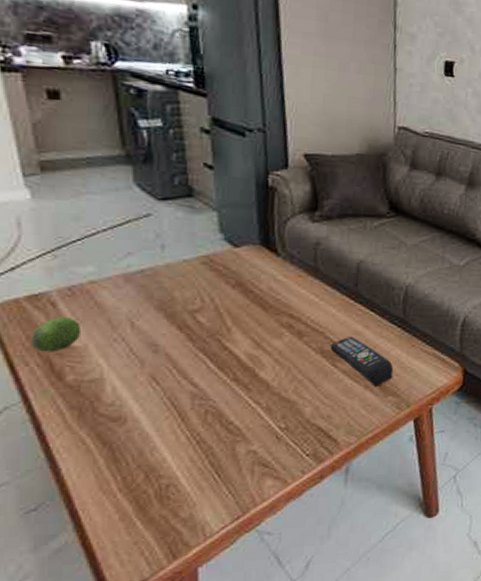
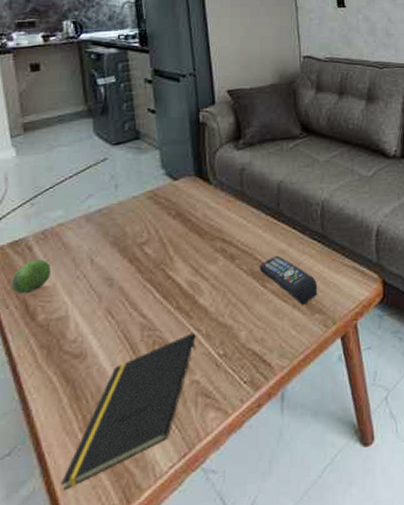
notepad: none [97,405,255,546] -> present [61,332,196,491]

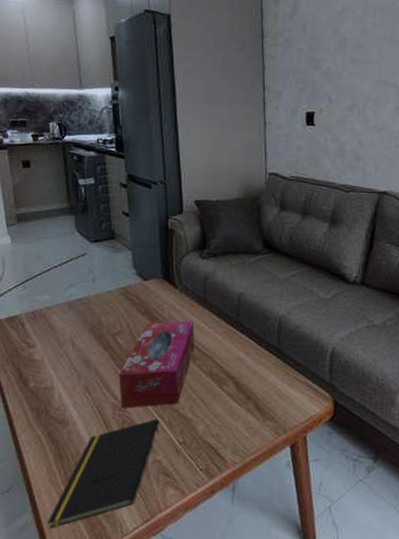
fruit: present [12,259,52,294] -> none [9,335,40,363]
tissue box: none [148,217,233,327] -> present [119,320,195,408]
remote control: present [259,256,318,305] -> none [217,362,271,410]

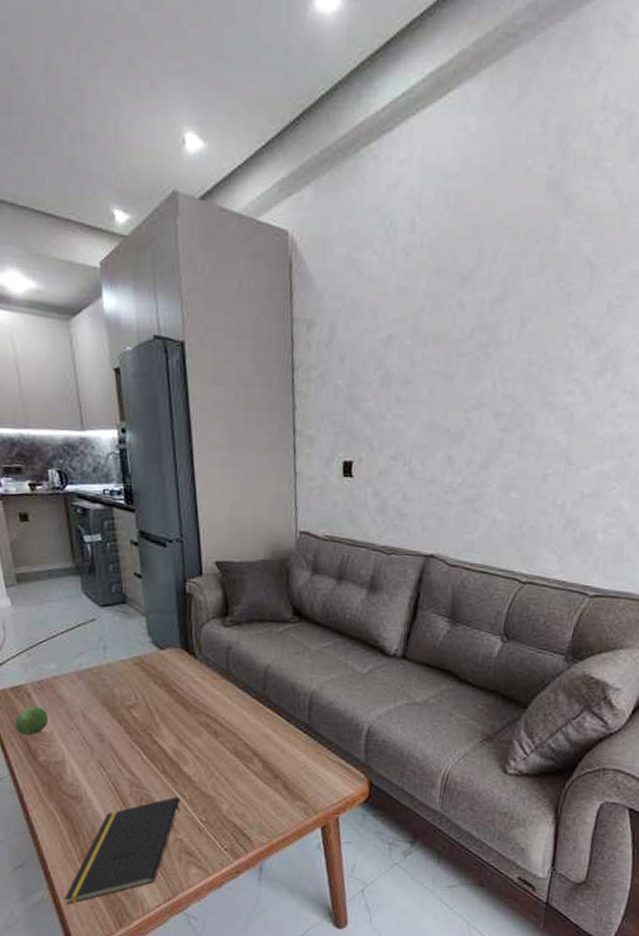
fruit: none [9,335,40,363] -> present [15,706,49,736]
tissue box: present [119,320,195,408] -> none [135,693,218,785]

